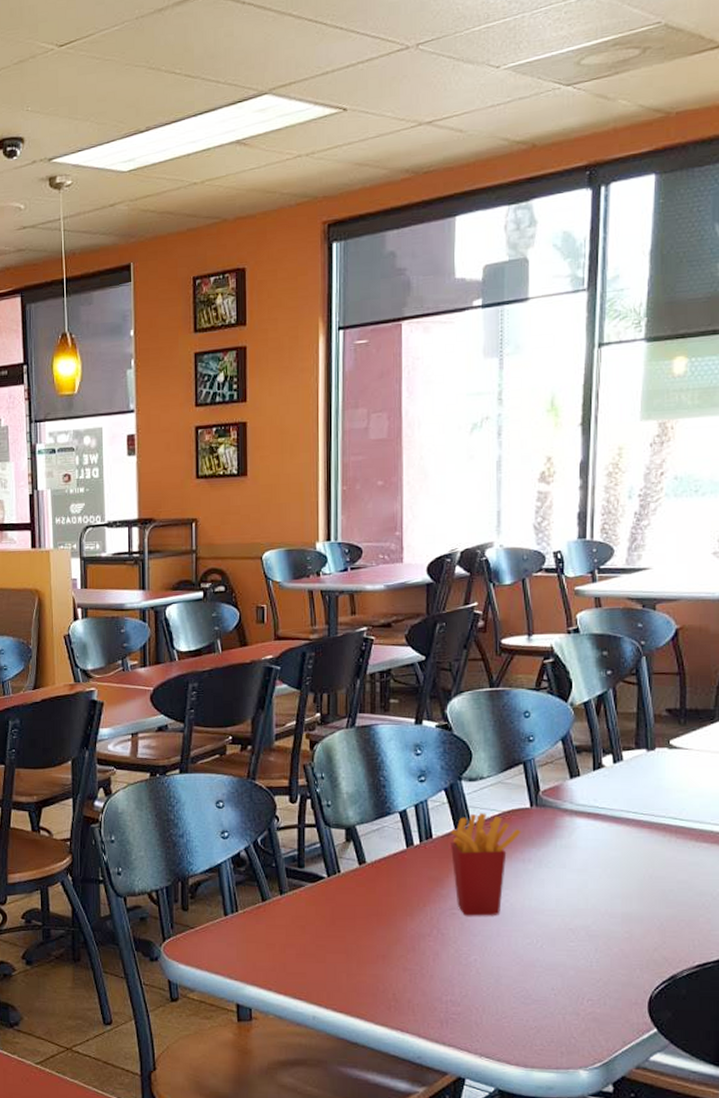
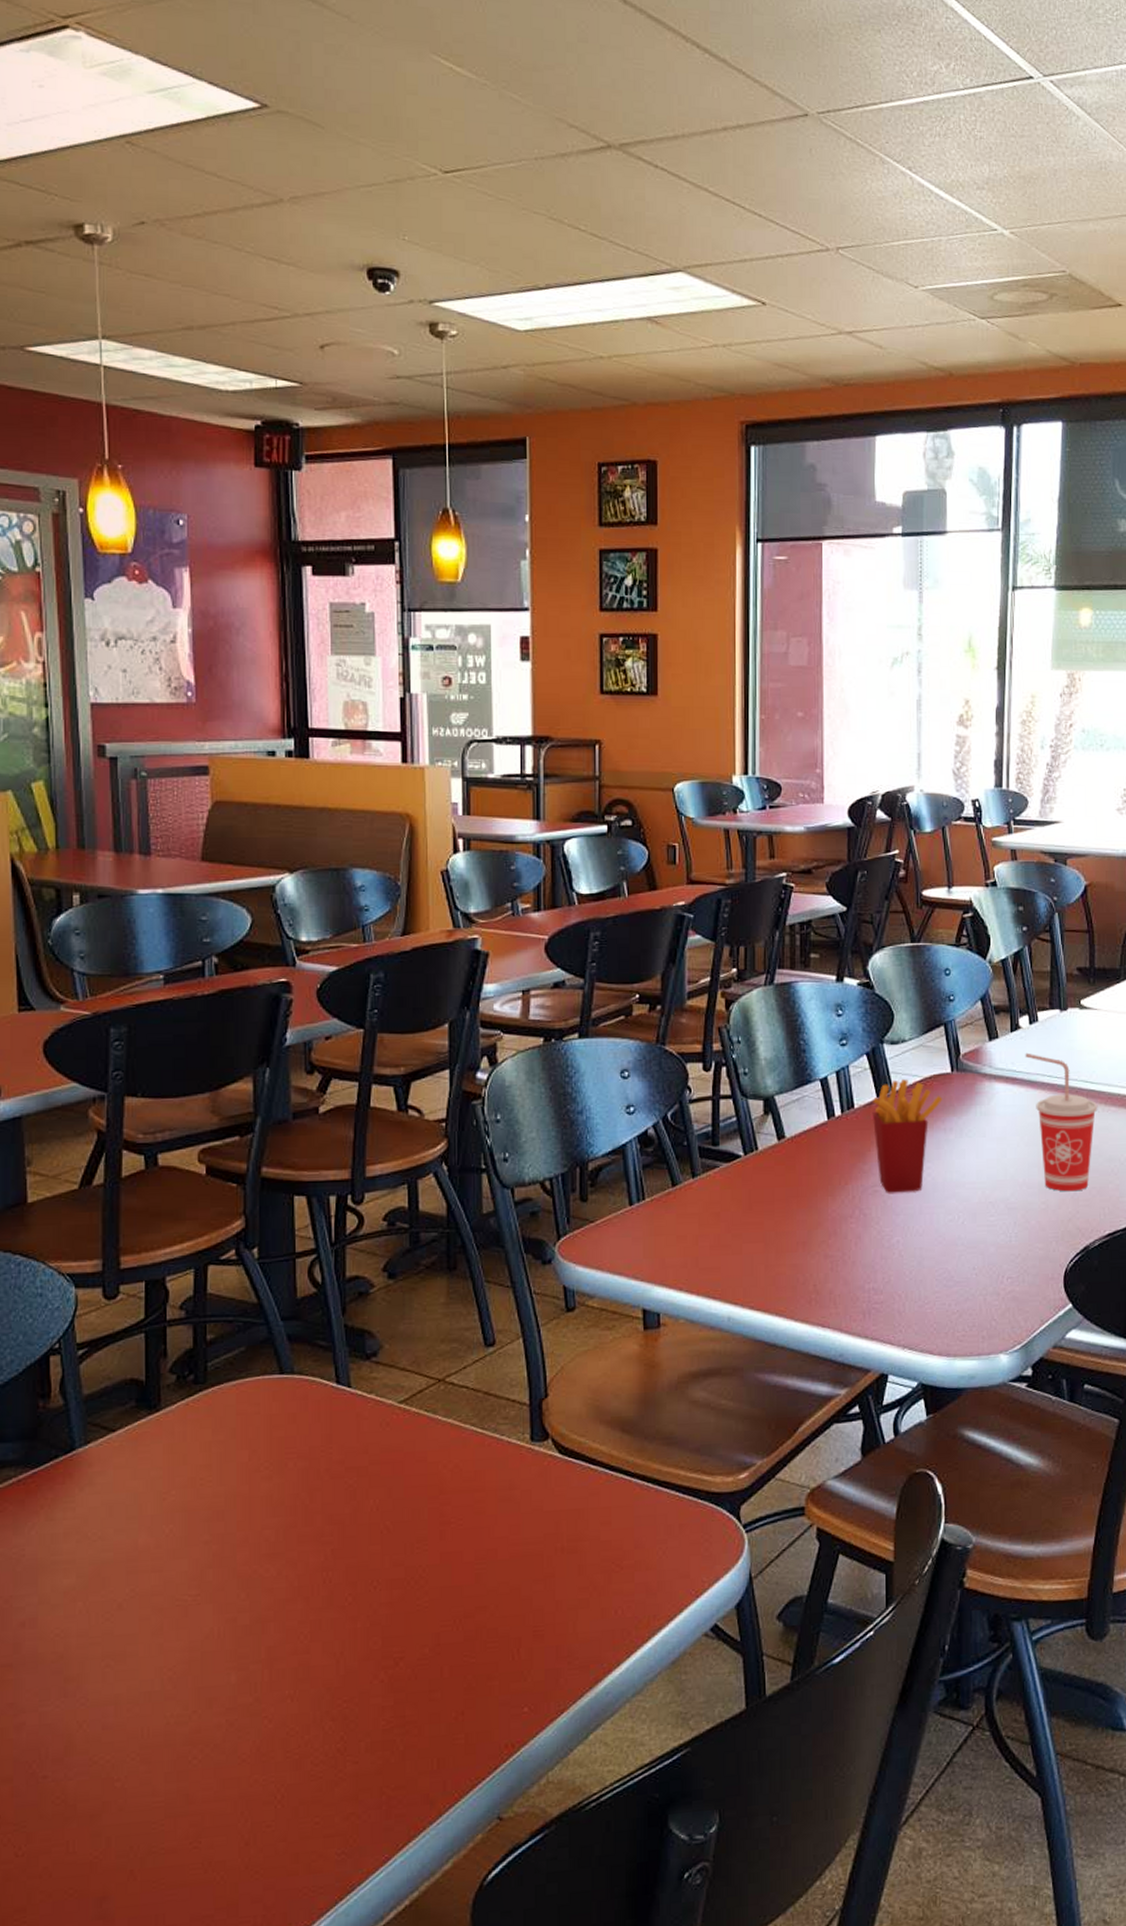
beverage cup: none [608,790,688,923] -> present [1025,1052,1098,1192]

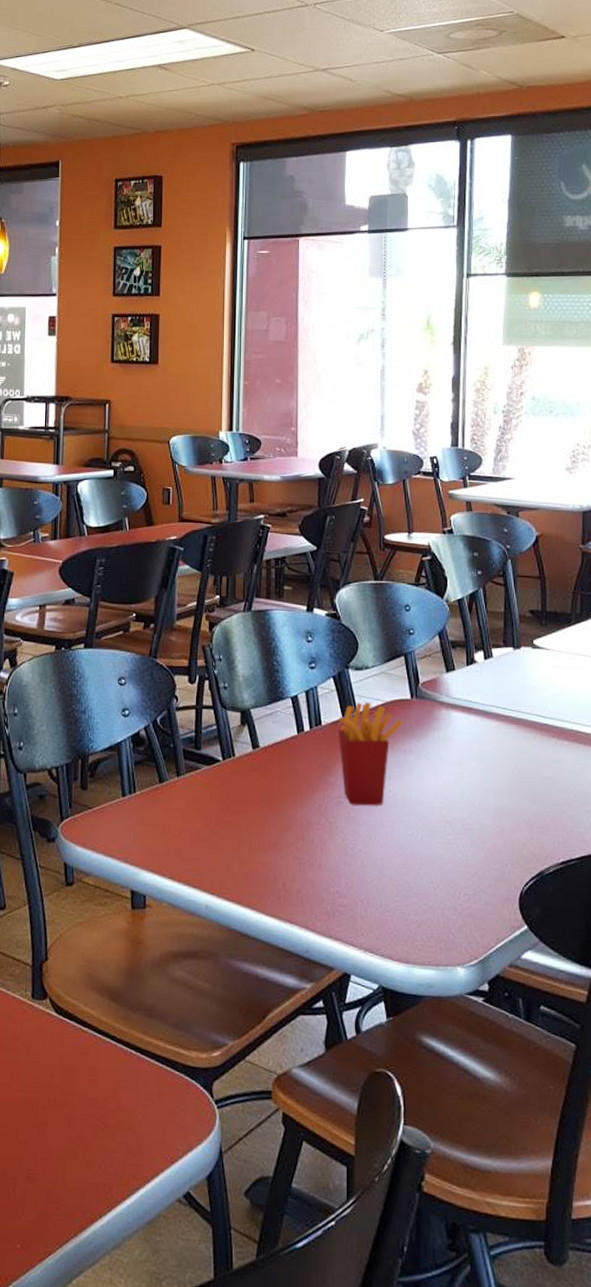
beverage cup: present [1025,1052,1098,1192] -> none [480,685,551,818]

